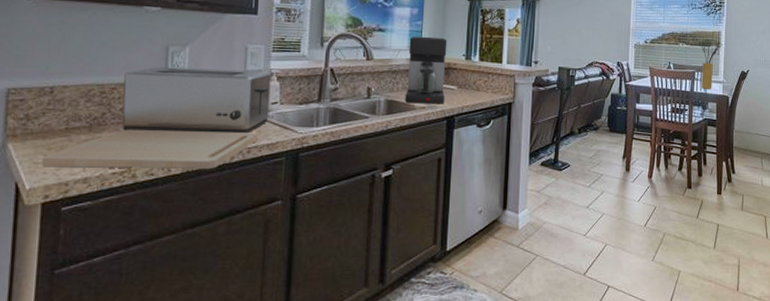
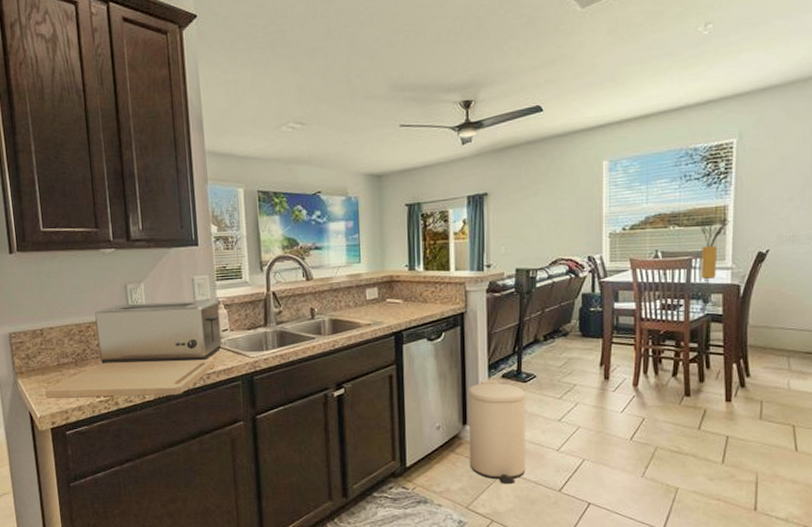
coffee maker: present [404,36,448,104] -> none [347,249,390,321]
pedal bin: none [506,168,560,269] -> present [468,381,526,485]

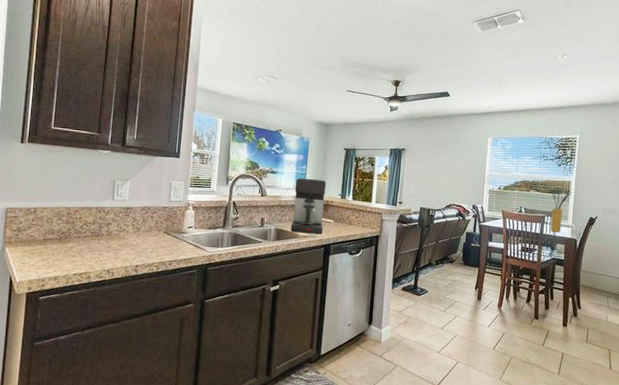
cutting board: present [45,359,215,398] -> none [27,241,177,276]
toaster: present [94,300,222,364] -> none [81,196,189,250]
coffee maker: none [347,249,390,321] -> present [290,177,327,235]
pedal bin: present [468,381,526,485] -> none [370,291,418,377]

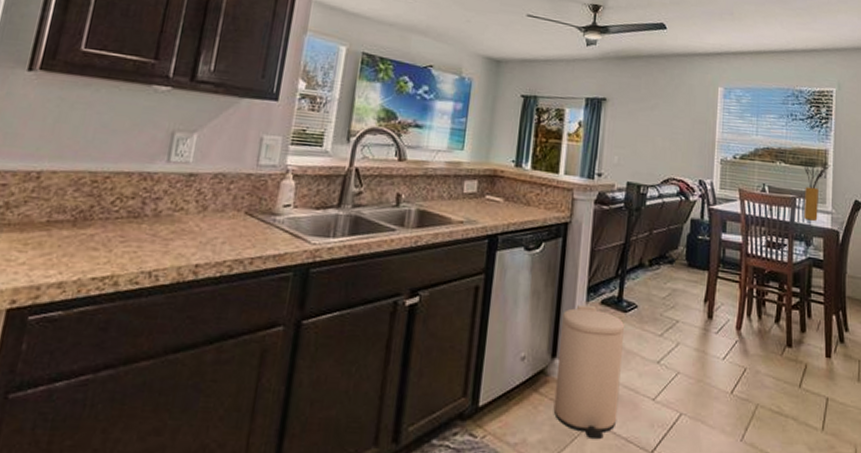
coffee maker: present [290,177,327,235] -> none [439,135,495,220]
pedal bin: none [370,291,418,377] -> present [553,305,624,440]

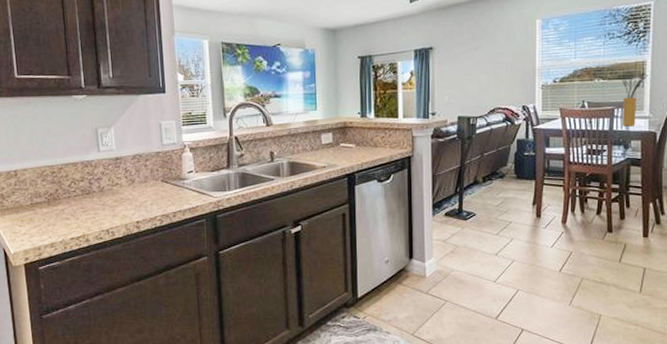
pedal bin: present [553,305,624,440] -> none [414,218,466,313]

